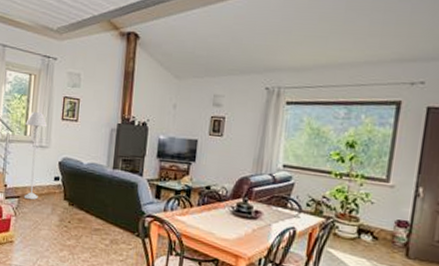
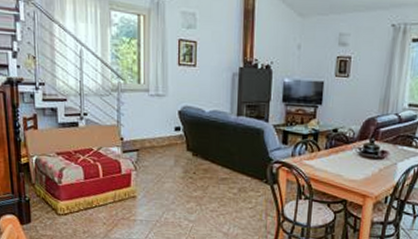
floor lamp: present [23,112,48,200] -> none [138,57,163,153]

